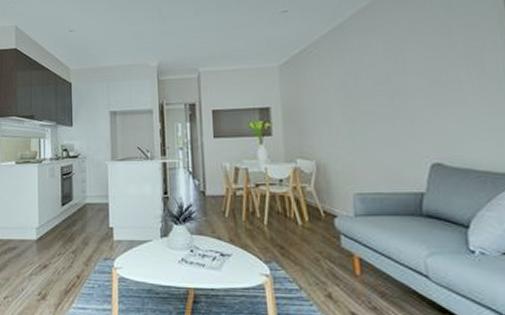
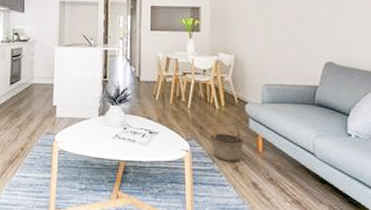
basket: none [294,241,338,288] -> present [210,122,245,162]

